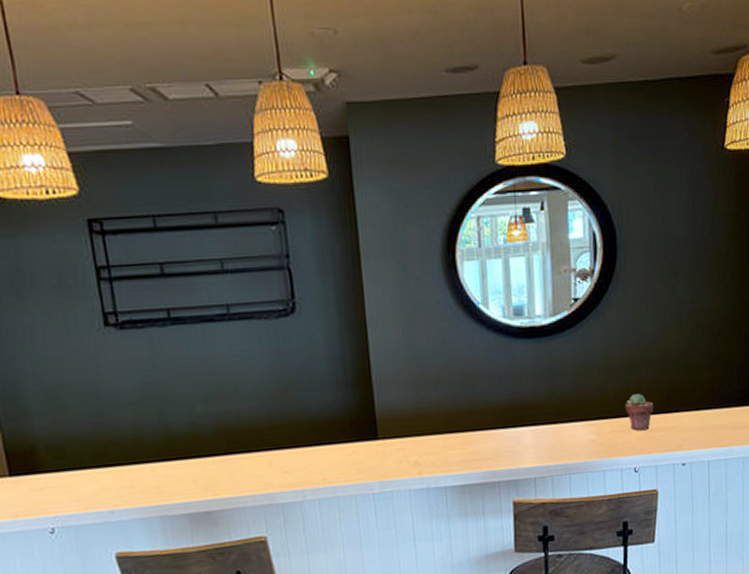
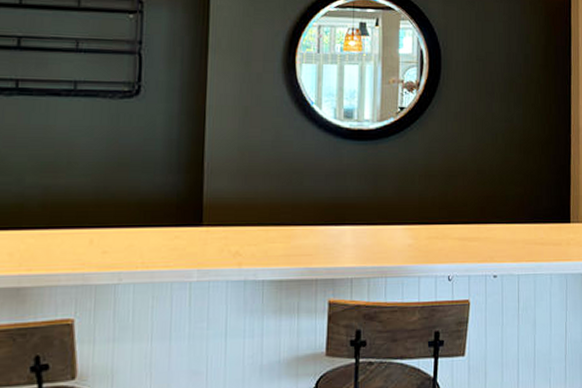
potted succulent: present [625,394,654,431] -> none [442,203,469,239]

